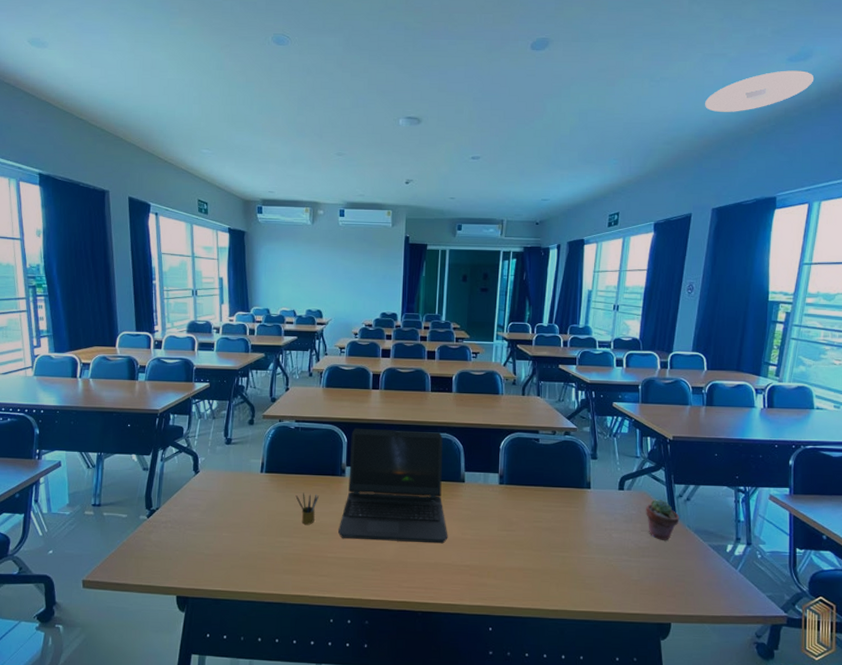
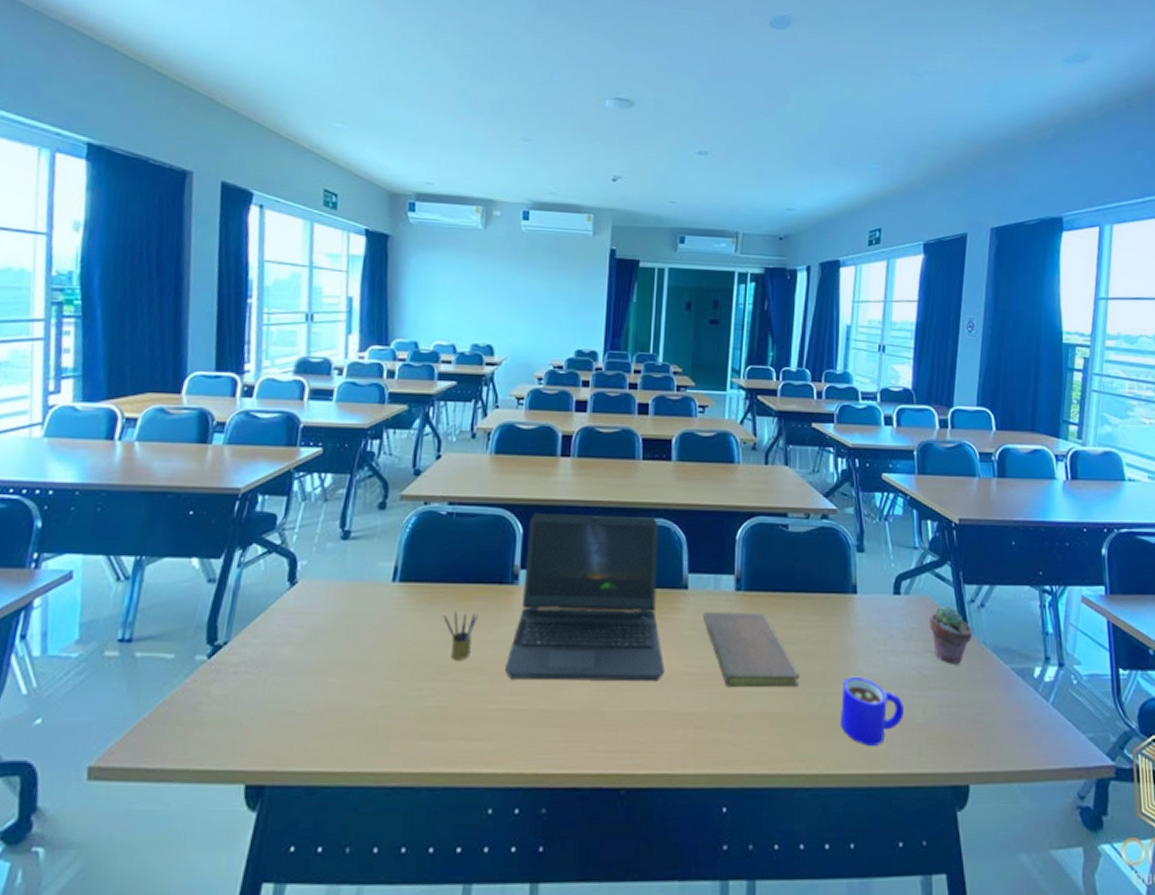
notebook: none [475,498,546,552] -> present [702,612,800,688]
mug: none [576,545,624,593] -> present [841,676,905,746]
ceiling light: present [705,70,814,112] -> none [975,72,1095,116]

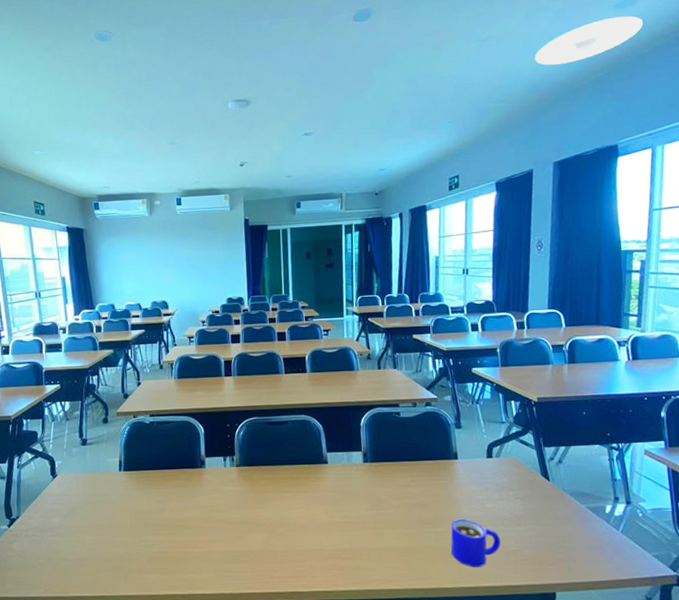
pencil box: present [443,611,478,660] -> none [156,488,180,521]
laptop computer: present [505,512,665,682] -> none [203,414,316,532]
notebook: present [702,612,800,688] -> none [340,477,418,530]
potted succulent: present [929,605,973,664] -> none [517,463,553,507]
ceiling light: none [975,72,1095,116] -> present [535,15,644,65]

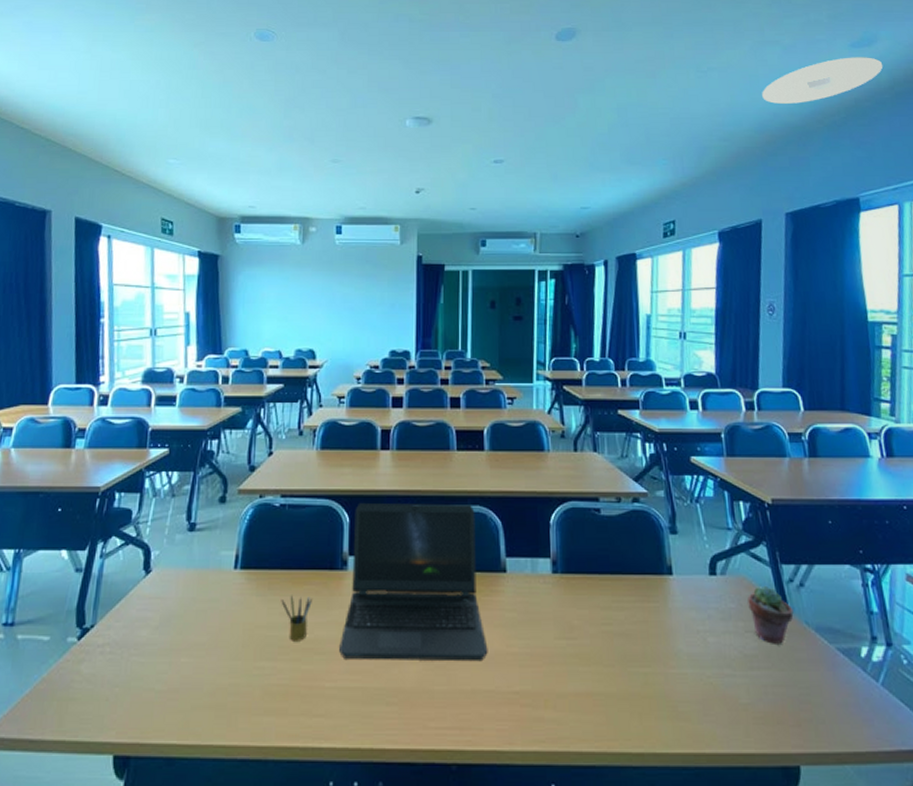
pencil box: none [156,488,180,521] -> present [281,595,312,641]
laptop computer: none [203,414,316,532] -> present [339,502,488,662]
mug: present [451,518,501,567] -> none [663,656,729,725]
potted succulent: none [517,463,553,507] -> present [748,585,794,644]

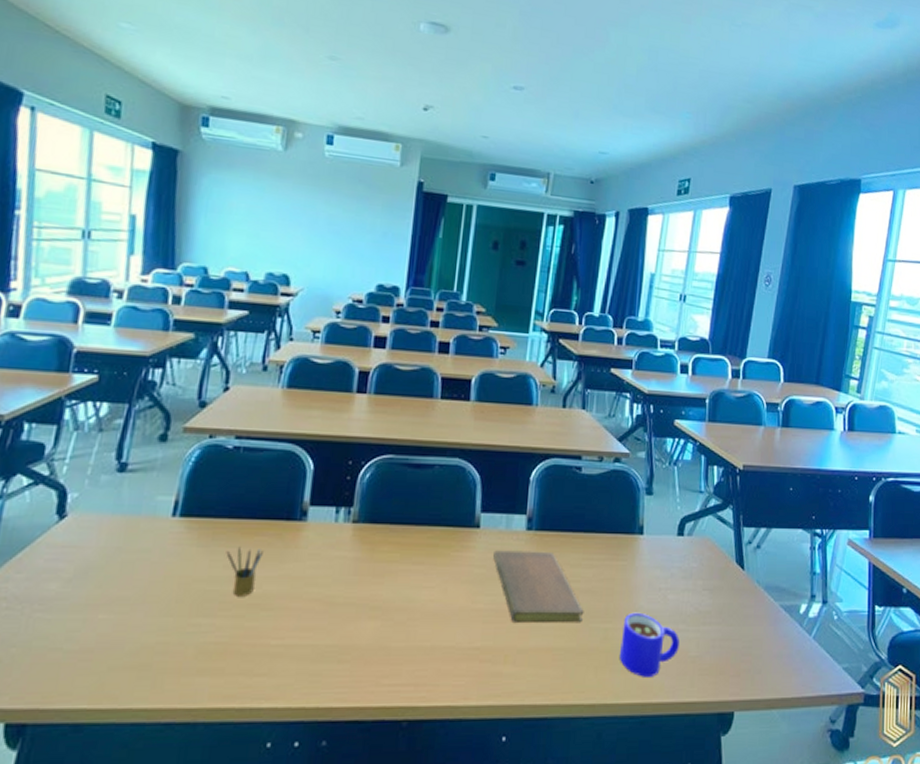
laptop computer: present [339,502,488,662] -> none [290,448,454,618]
notebook: none [521,594,621,668] -> present [492,550,584,624]
mug: none [663,656,729,725] -> present [620,612,681,677]
potted succulent: present [748,585,794,644] -> none [709,546,748,601]
ceiling light: present [762,57,883,104] -> none [789,35,901,76]

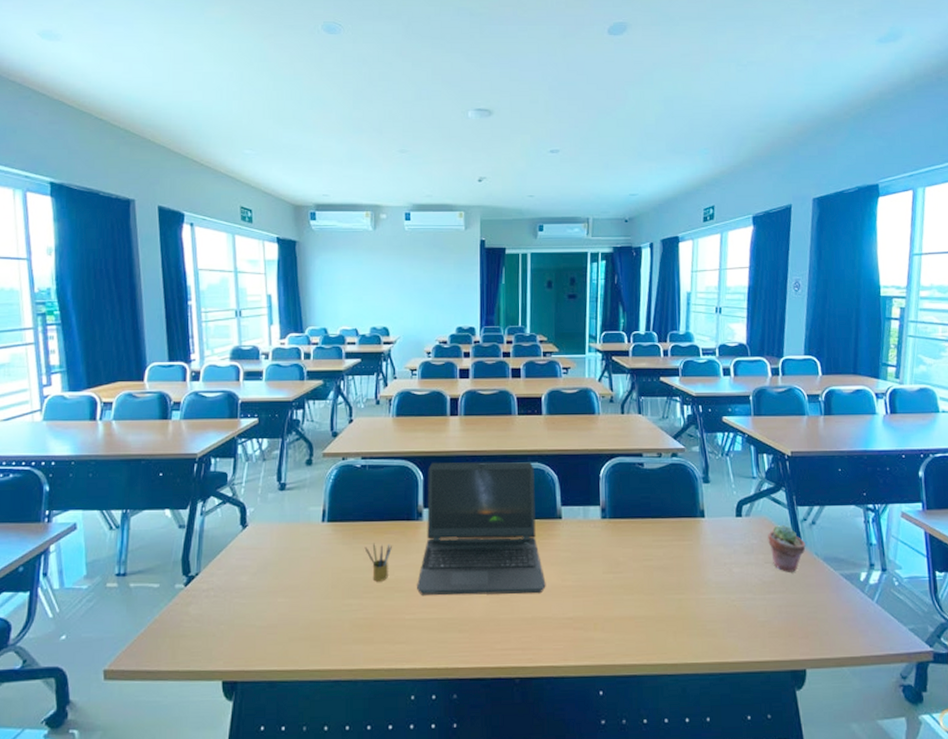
laptop computer: none [290,448,454,618] -> present [417,461,546,596]
notebook: present [492,550,584,624] -> none [574,535,659,596]
mug: present [620,612,681,677] -> none [694,584,749,640]
potted succulent: none [709,546,748,601] -> present [768,524,806,572]

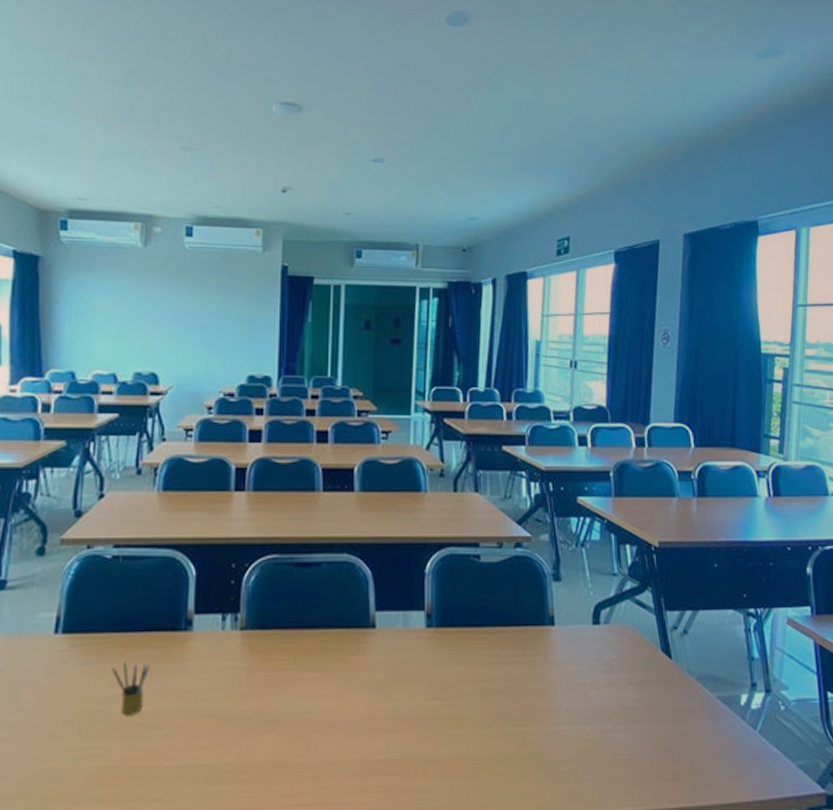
laptop computer: present [417,461,546,596] -> none [181,552,353,733]
potted succulent: present [768,524,806,572] -> none [631,633,676,695]

